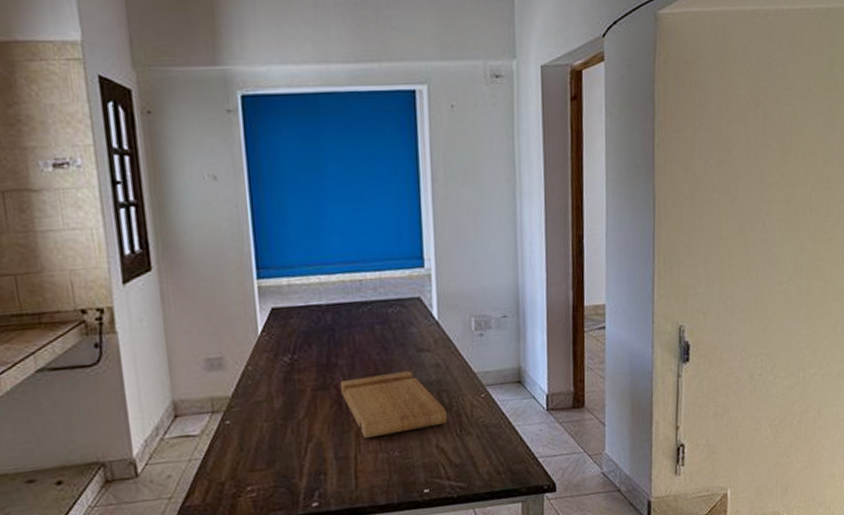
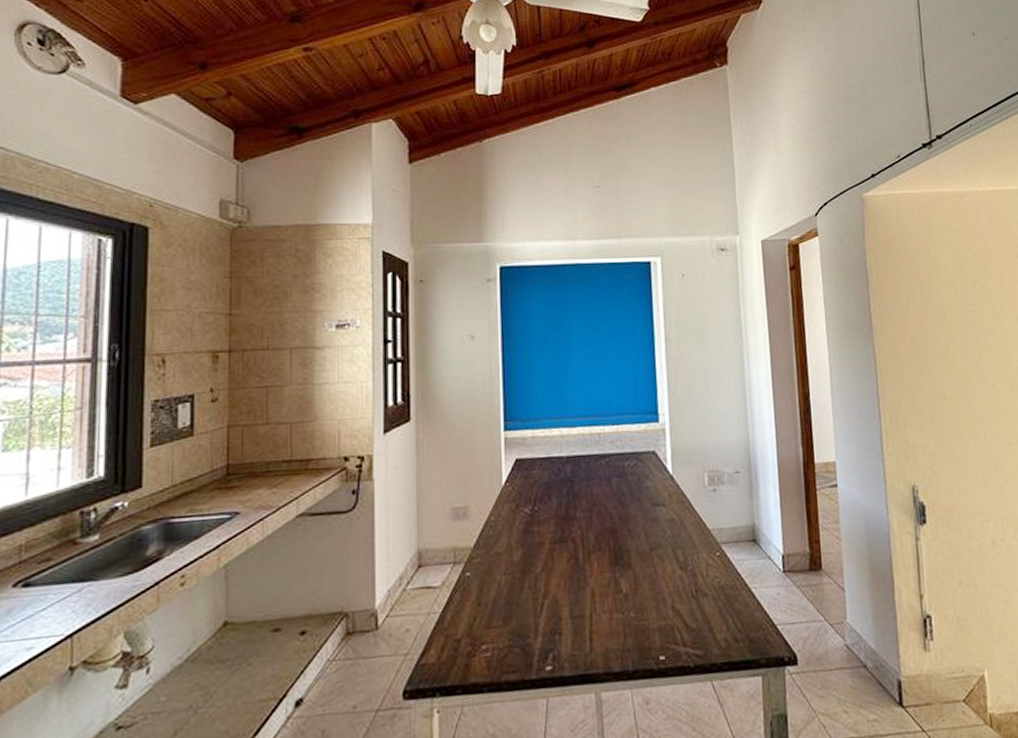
cutting board: present [340,370,448,439] -> none [577,525,683,597]

